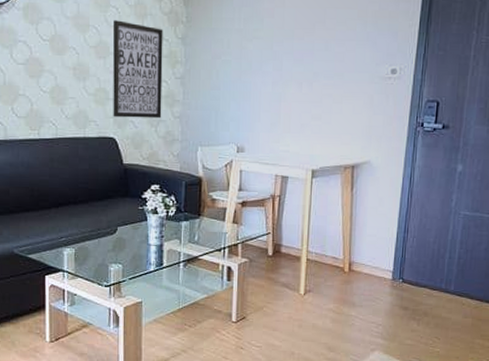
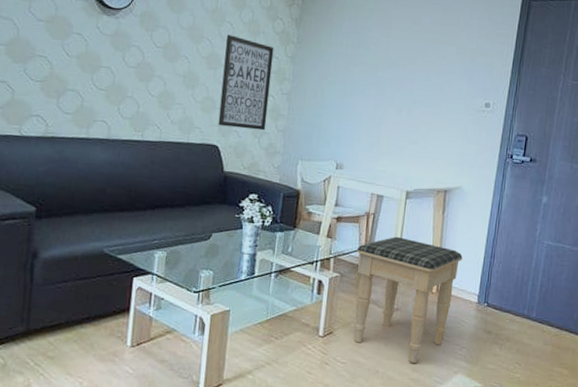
footstool: none [264,217,374,343] -> present [354,236,462,363]

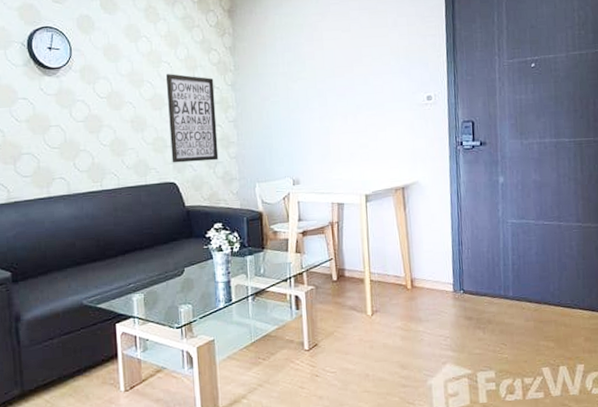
footstool: present [354,236,462,363] -> none [327,240,431,361]

